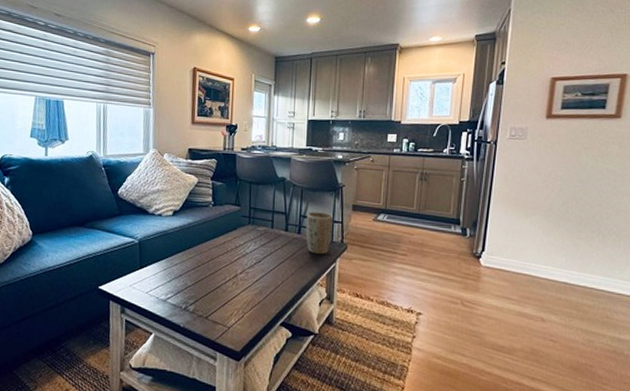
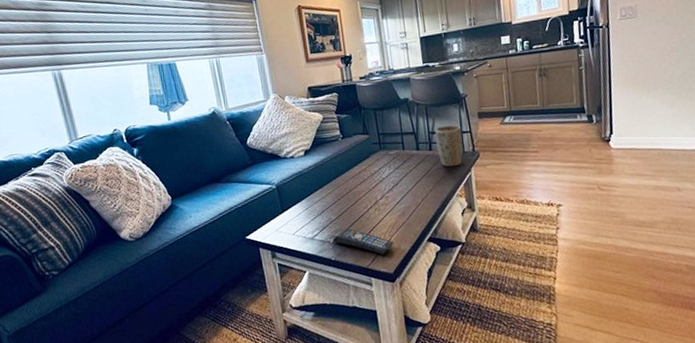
remote control: none [185,296,246,331] -> present [333,228,394,255]

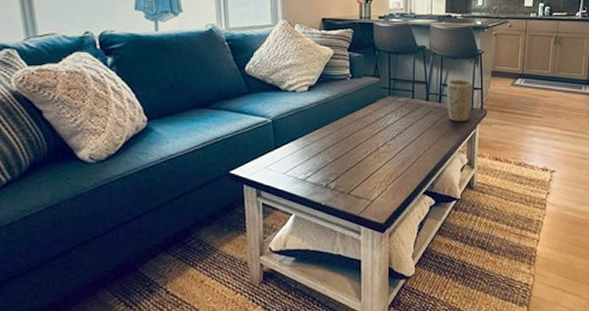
remote control: present [333,228,394,255] -> none [326,172,389,204]

